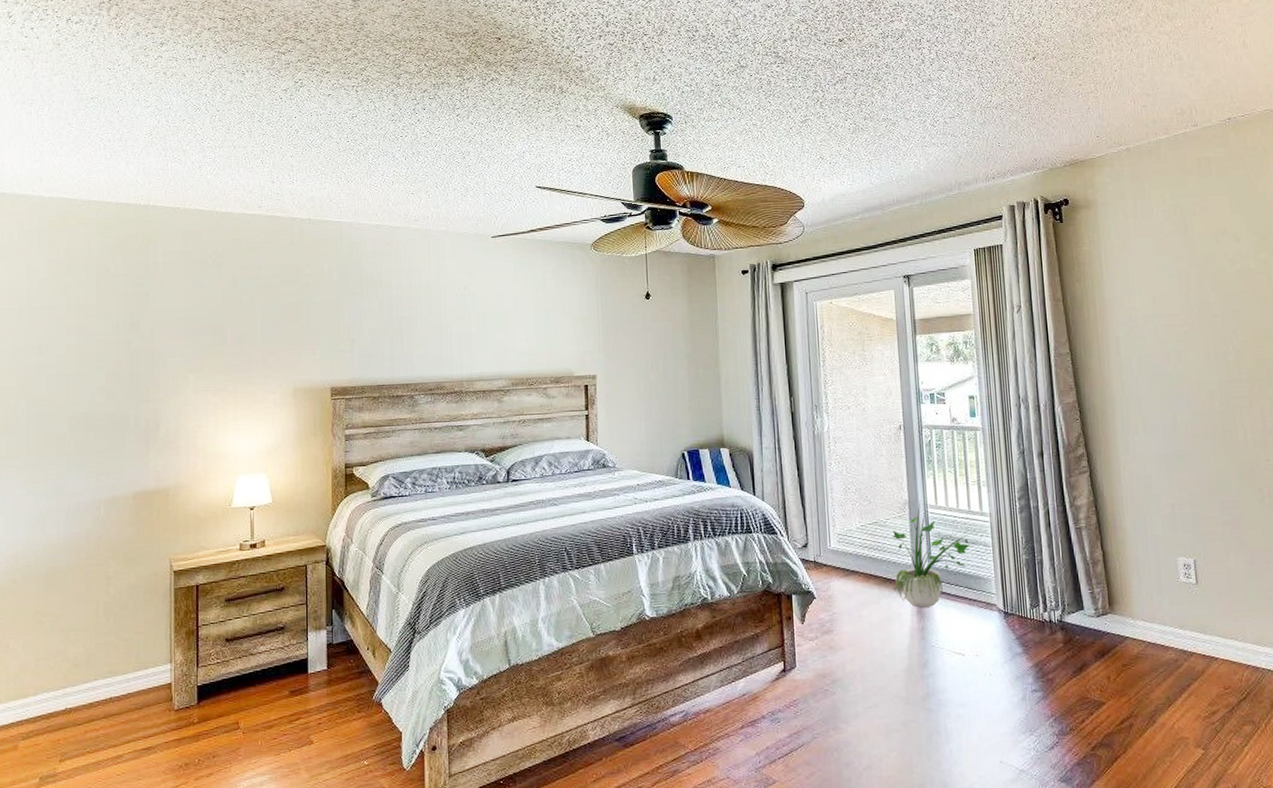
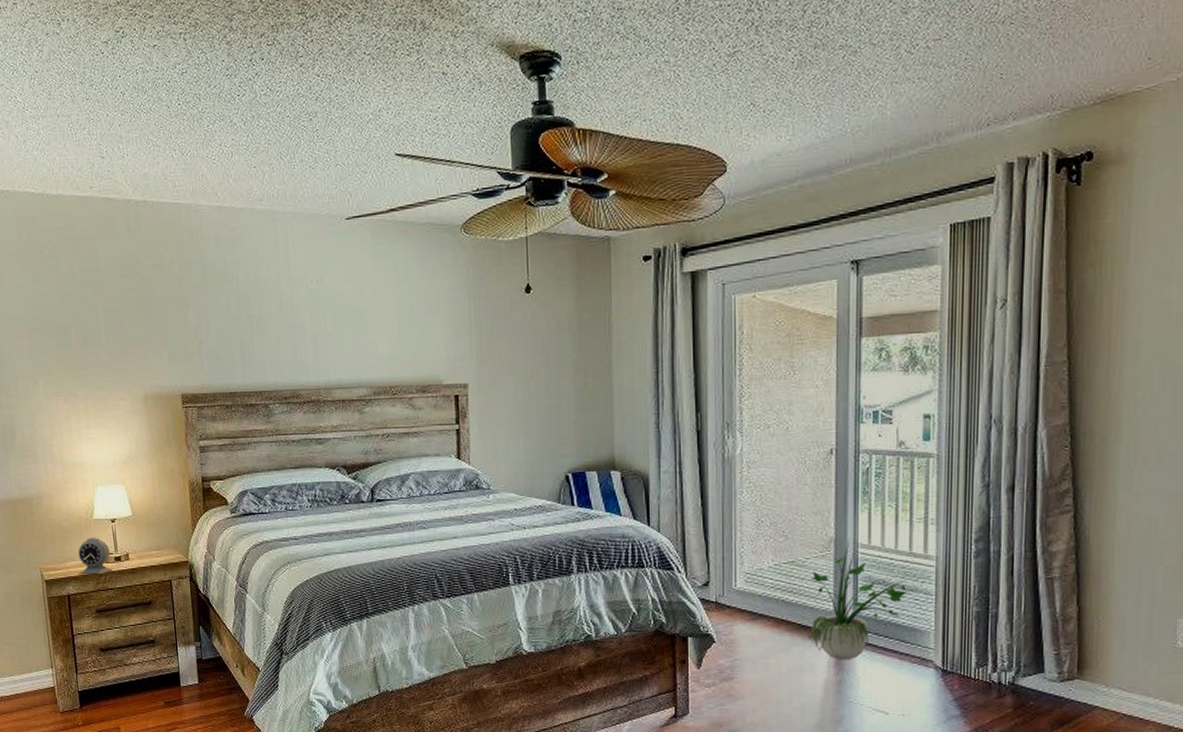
alarm clock: none [211,525,247,564] -> present [78,537,113,575]

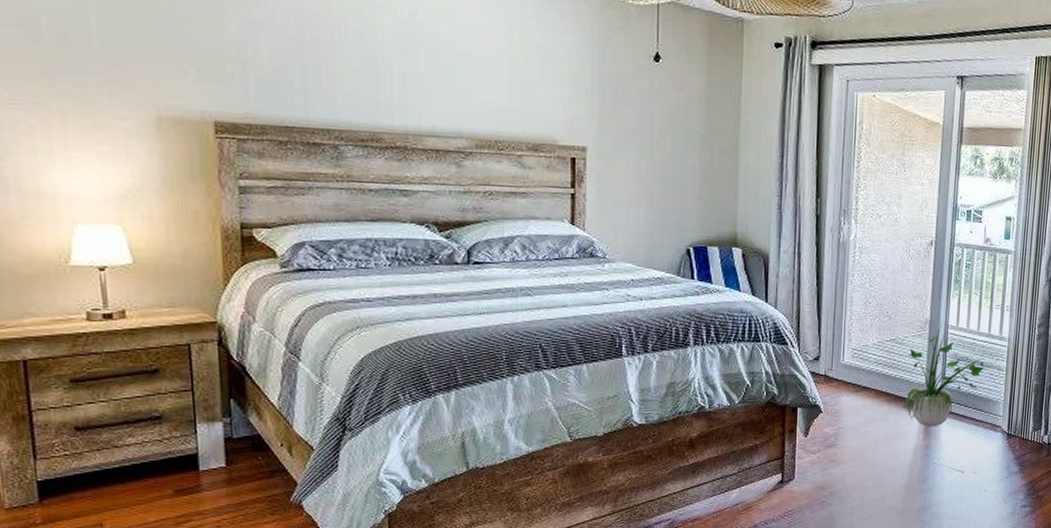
alarm clock: present [78,537,113,575] -> none [42,287,99,335]

